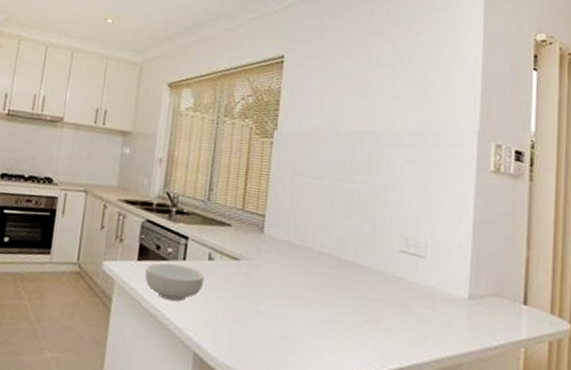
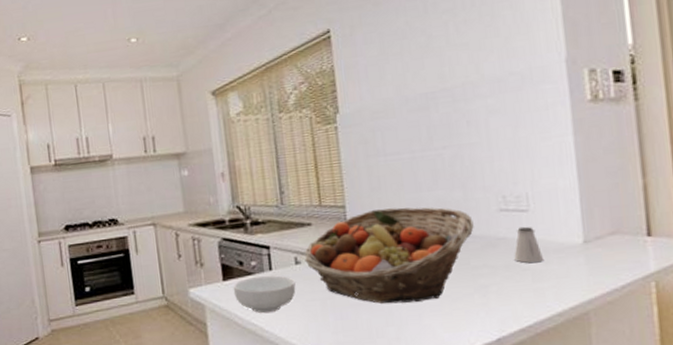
fruit basket: none [218,224,376,322] -> present [305,207,474,304]
saltshaker: none [406,270,432,308] -> present [514,226,544,263]

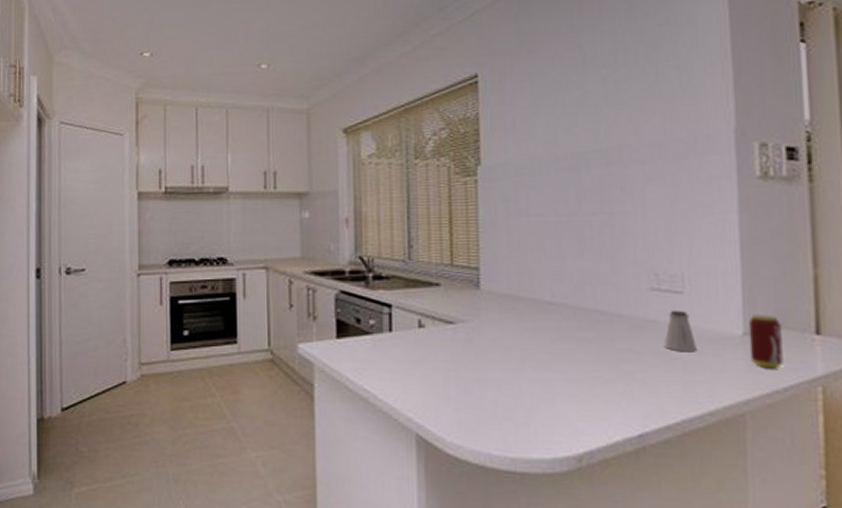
cereal bowl: present [233,275,296,314] -> none [347,338,417,380]
fruit basket: present [305,207,474,304] -> none [429,274,621,383]
beverage can: none [587,223,620,270] -> present [748,314,784,369]

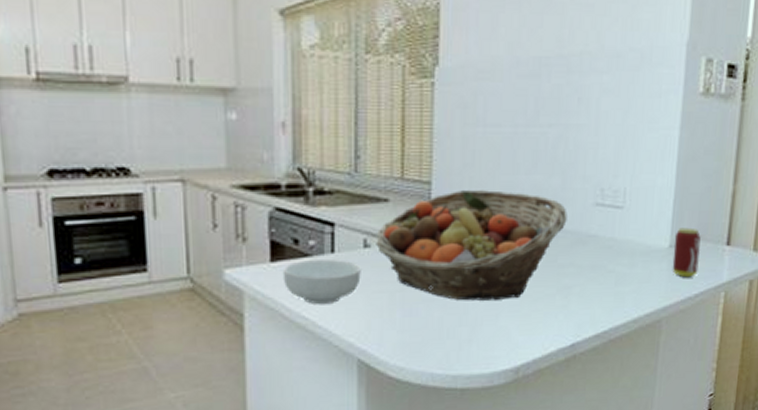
cereal bowl: none [347,338,417,380] -> present [282,259,361,305]
fruit basket: none [429,274,621,383] -> present [376,189,567,301]
saltshaker: present [664,310,698,352] -> none [602,224,630,265]

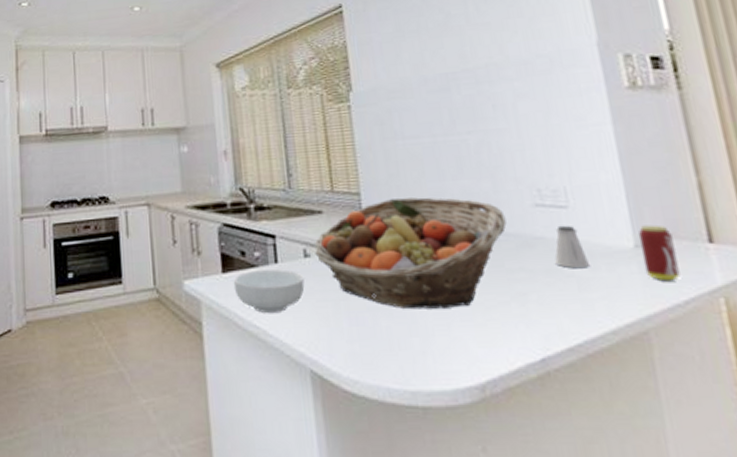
saltshaker: none [602,224,630,265] -> present [554,225,591,269]

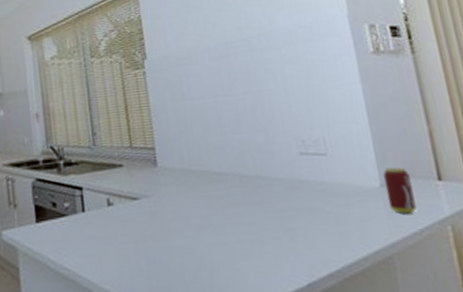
cereal bowl: present [233,269,305,314] -> none [46,217,109,257]
fruit basket: present [315,197,507,310] -> none [117,150,278,248]
saltshaker: present [554,225,591,269] -> none [317,169,346,206]

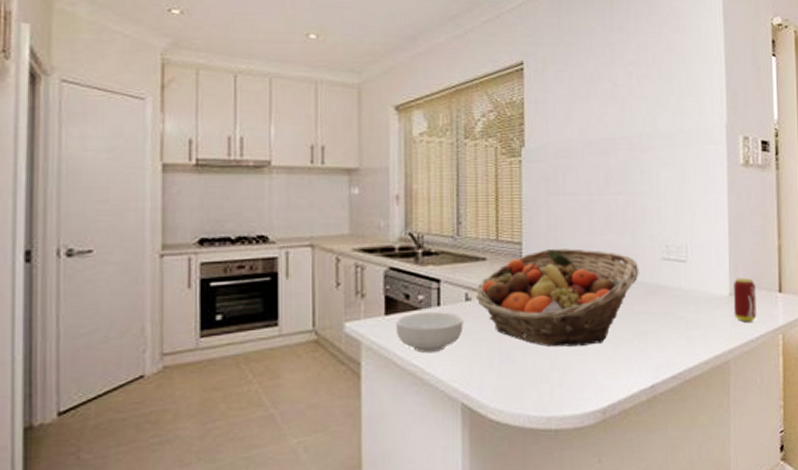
cereal bowl: none [46,217,109,257] -> present [395,312,463,354]
fruit basket: none [117,150,278,248] -> present [476,248,639,347]

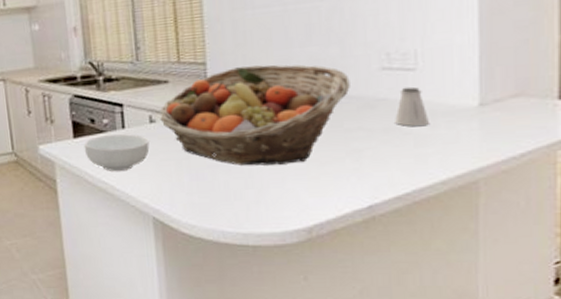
saltshaker: none [672,276,697,312] -> present [395,86,430,127]
beverage can: present [733,277,757,322] -> none [485,83,521,137]

